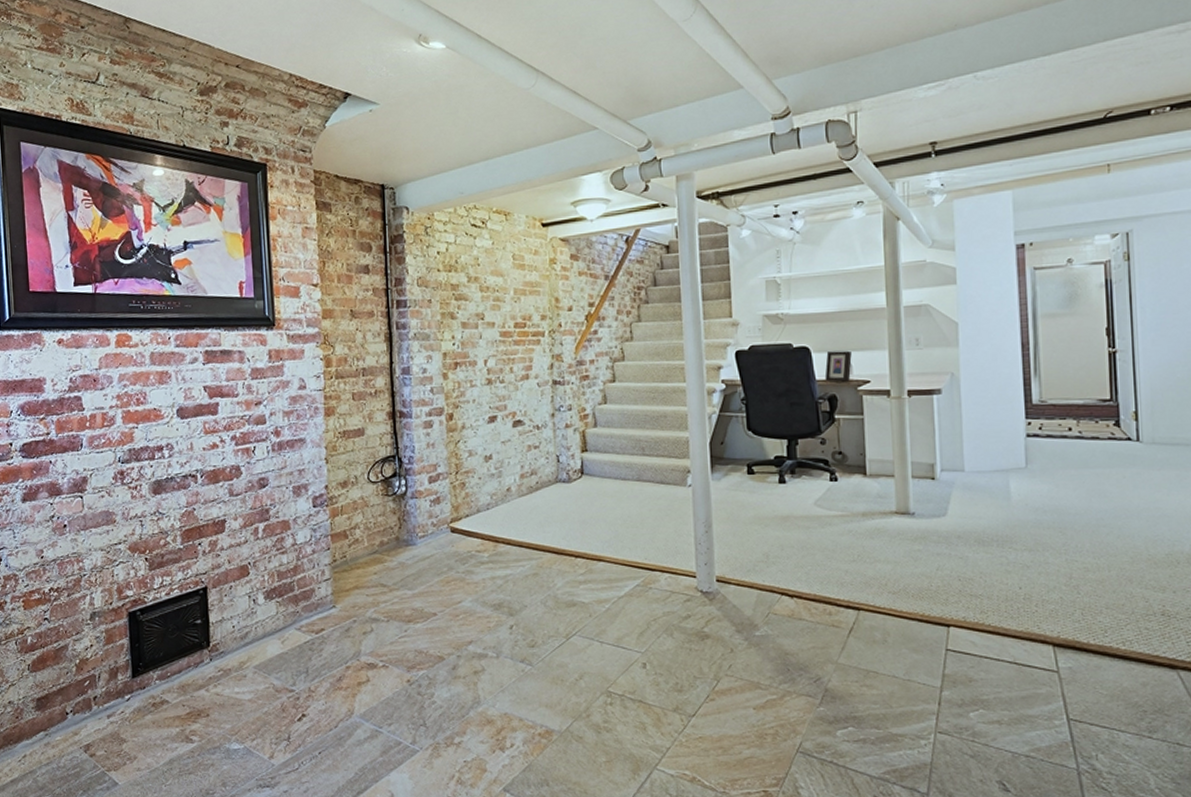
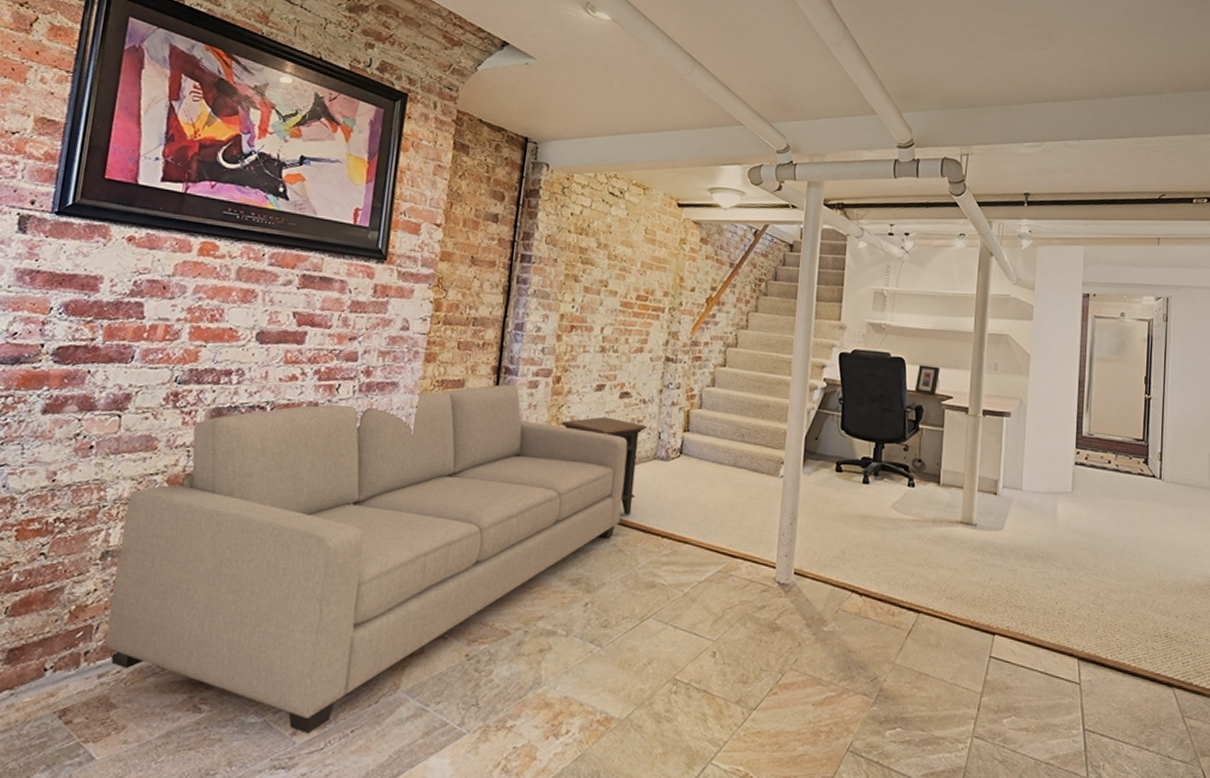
sofa: none [102,427,532,756] -> present [102,384,628,734]
side table: none [460,447,545,539] -> present [561,416,648,515]

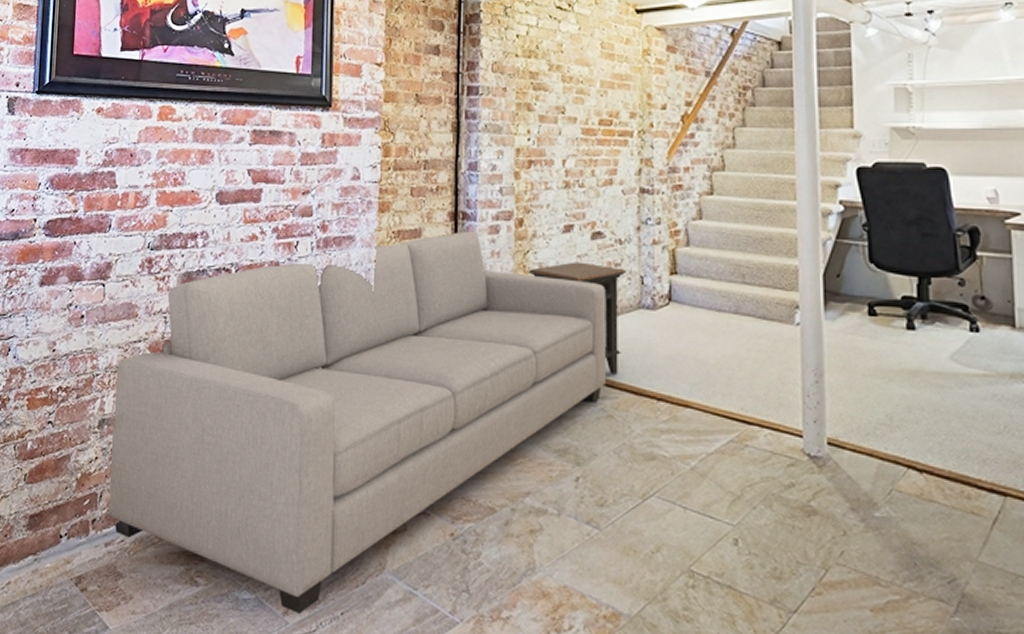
picture frame: present [914,365,940,395] -> none [964,175,998,213]

